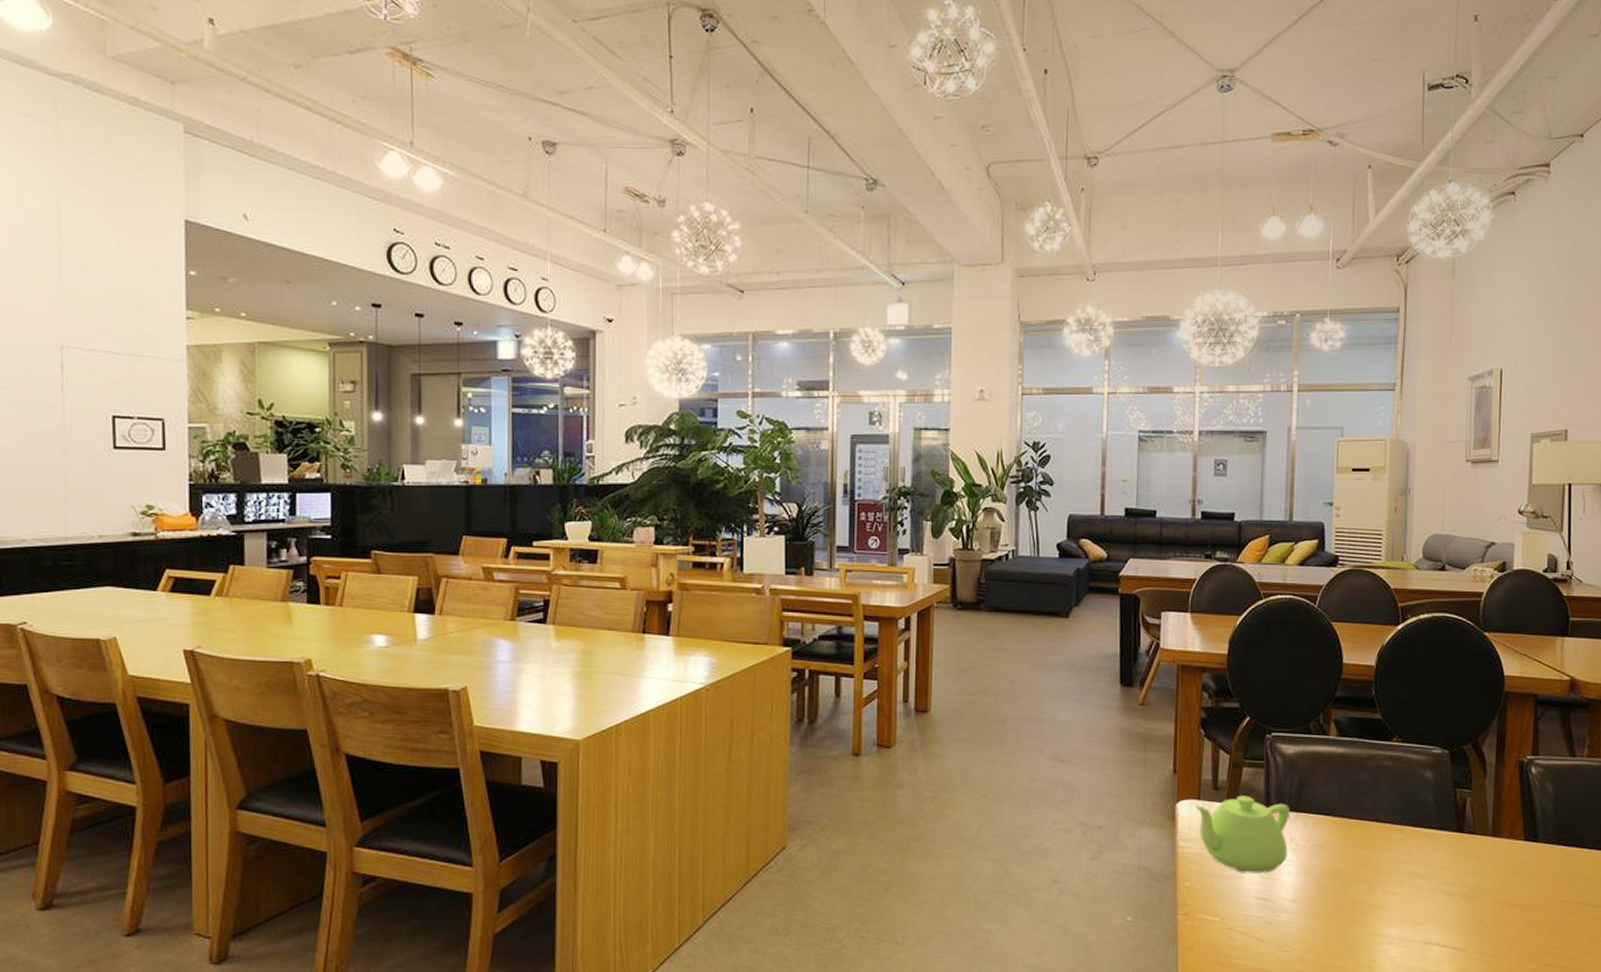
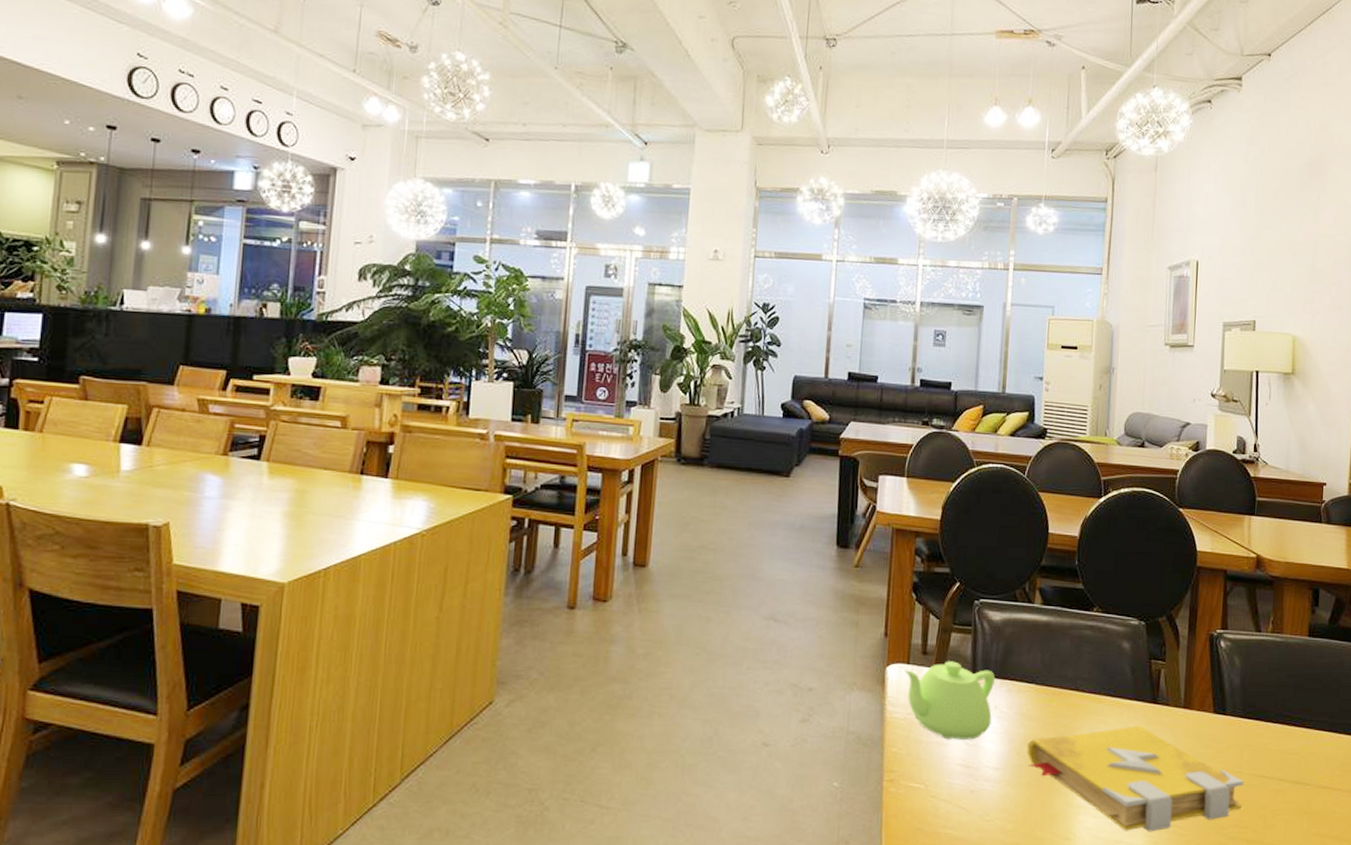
spell book: none [1325,854,1558,960] -> present [1027,725,1244,832]

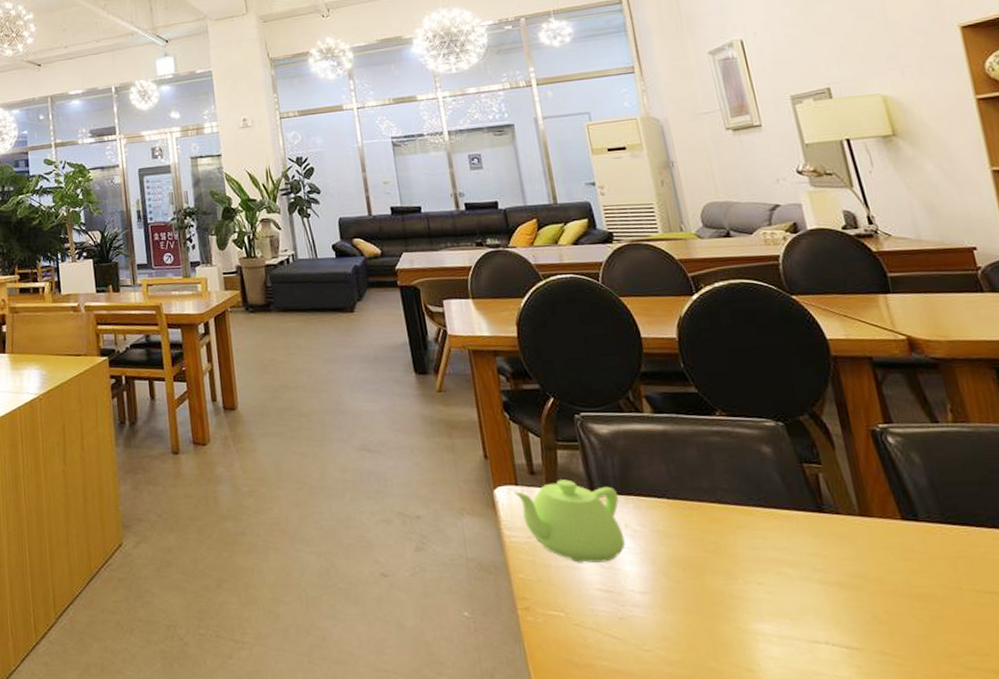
spell book: present [1027,725,1244,832] -> none [673,538,975,662]

